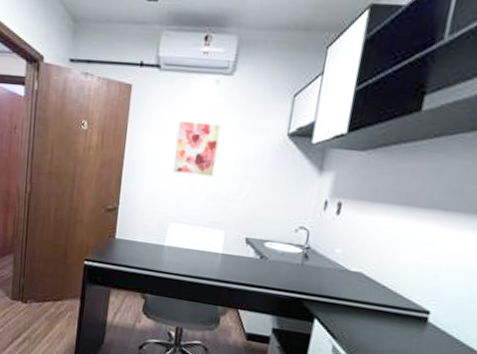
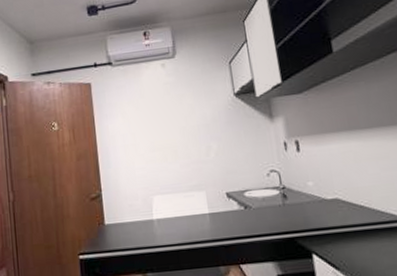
wall art: present [173,120,221,177] -> none [139,99,181,149]

